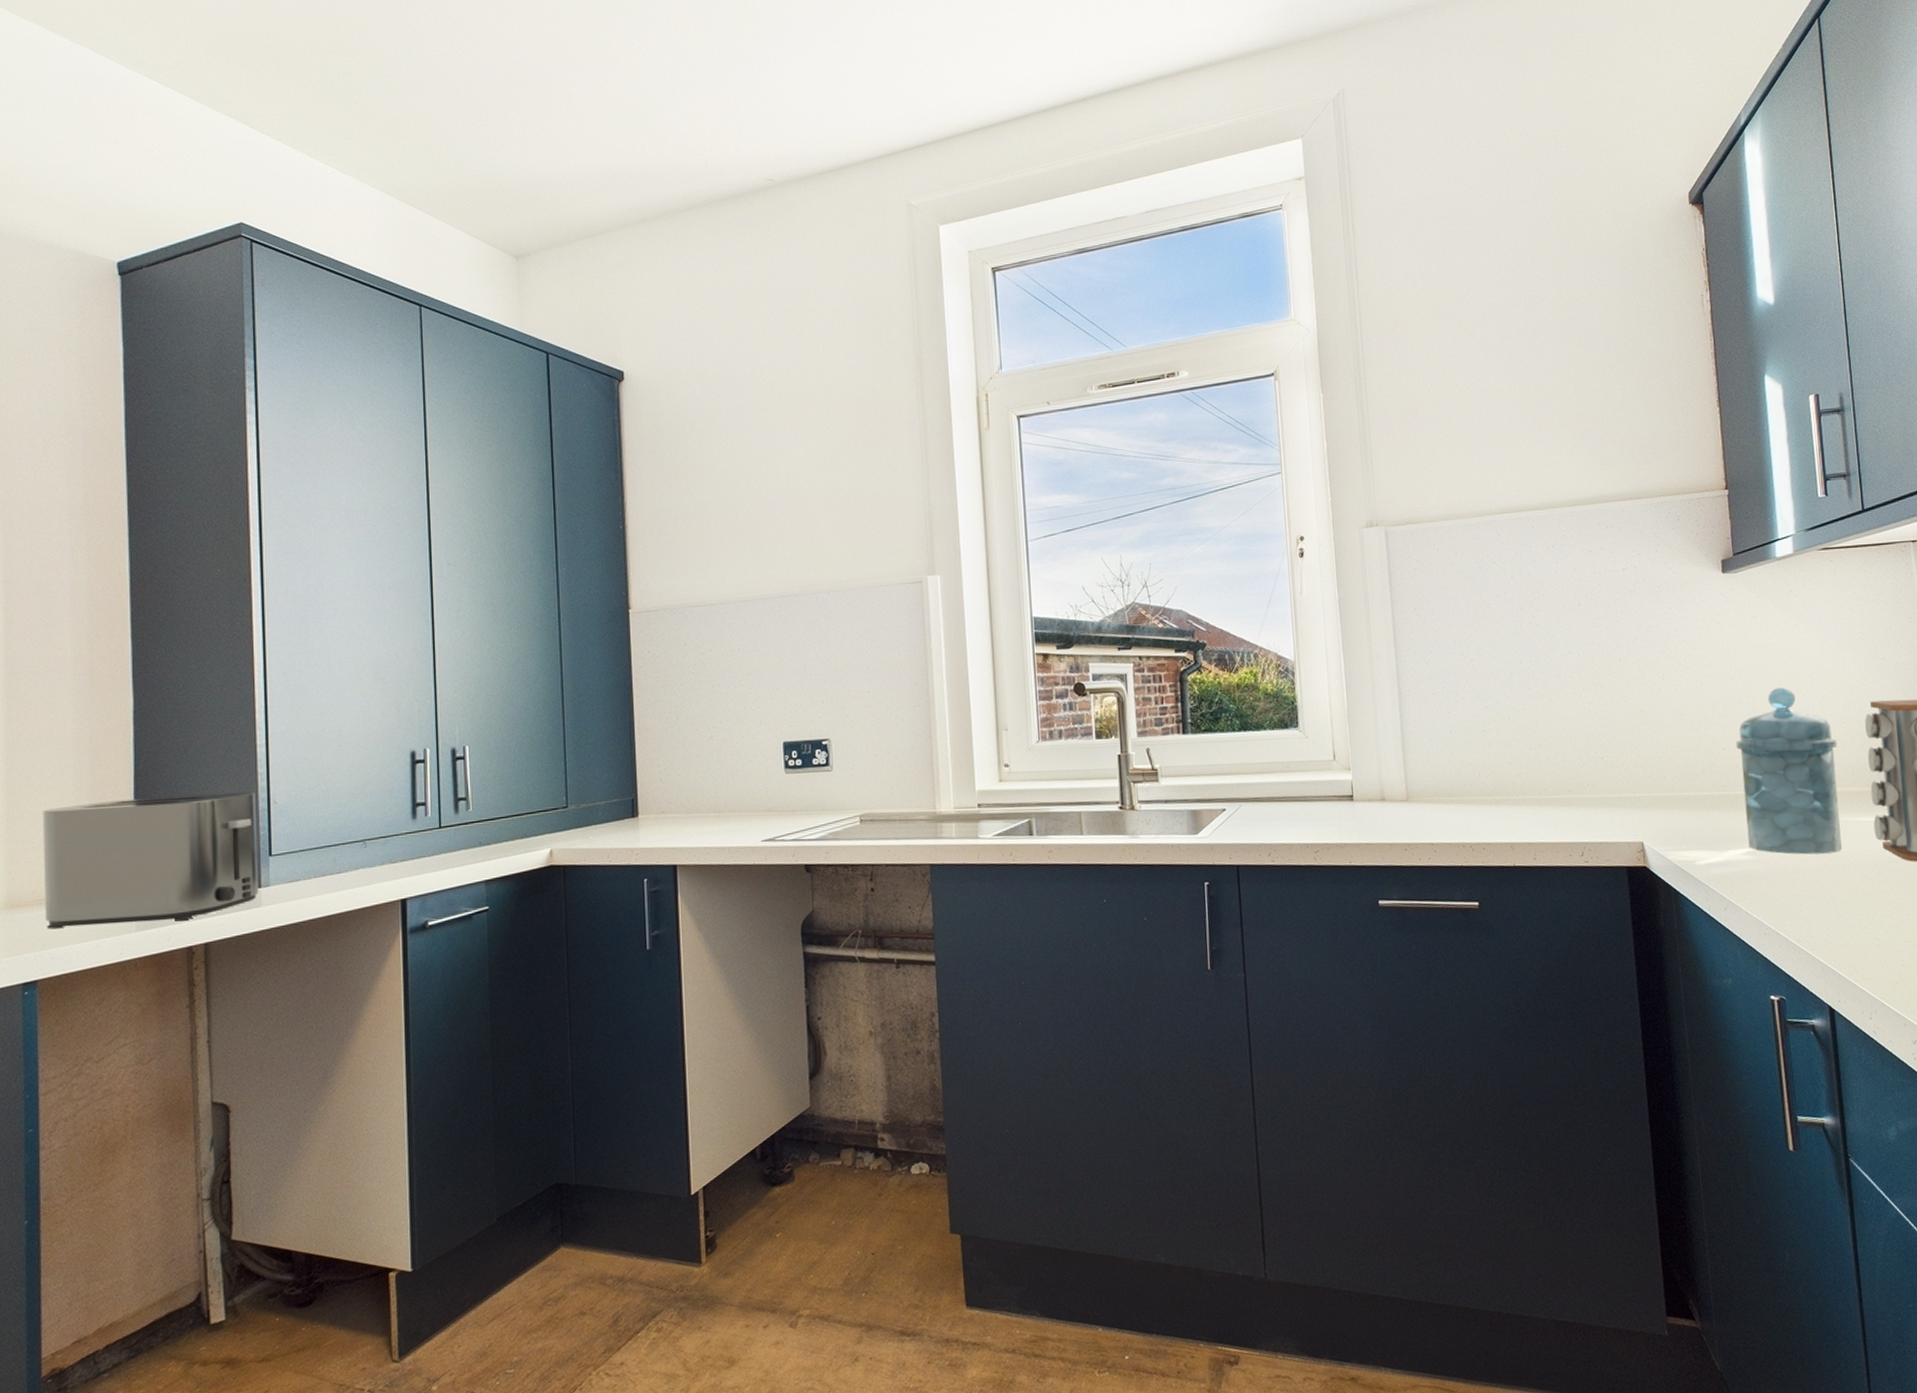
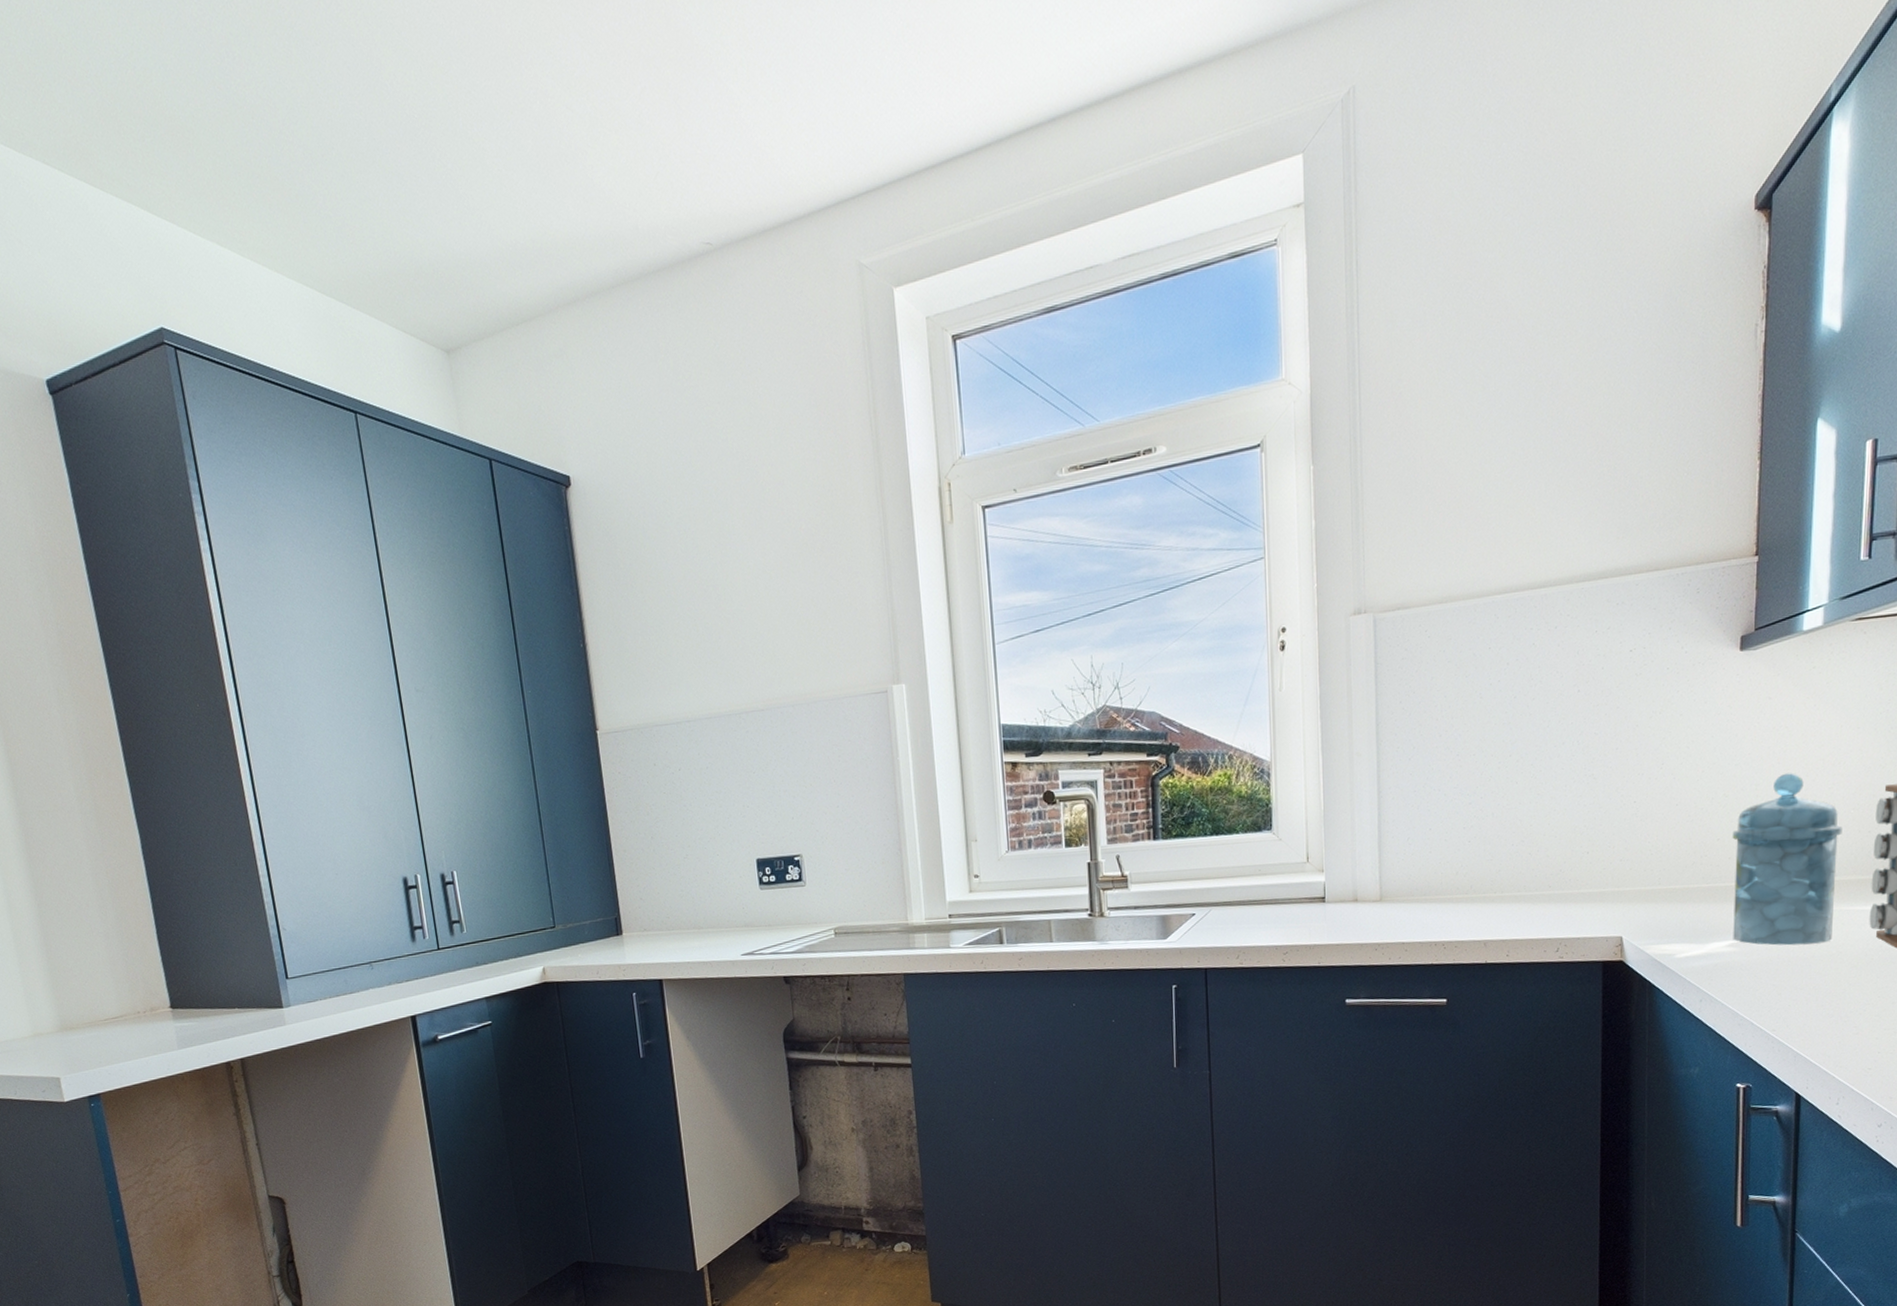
toaster: present [42,791,259,930] -> none [76,919,282,1049]

